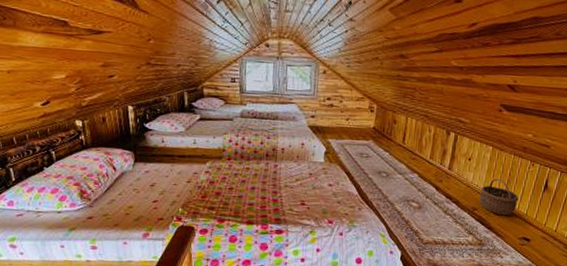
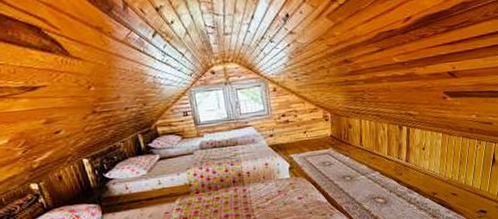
wicker basket: present [479,178,519,216] -> none [437,161,472,195]

